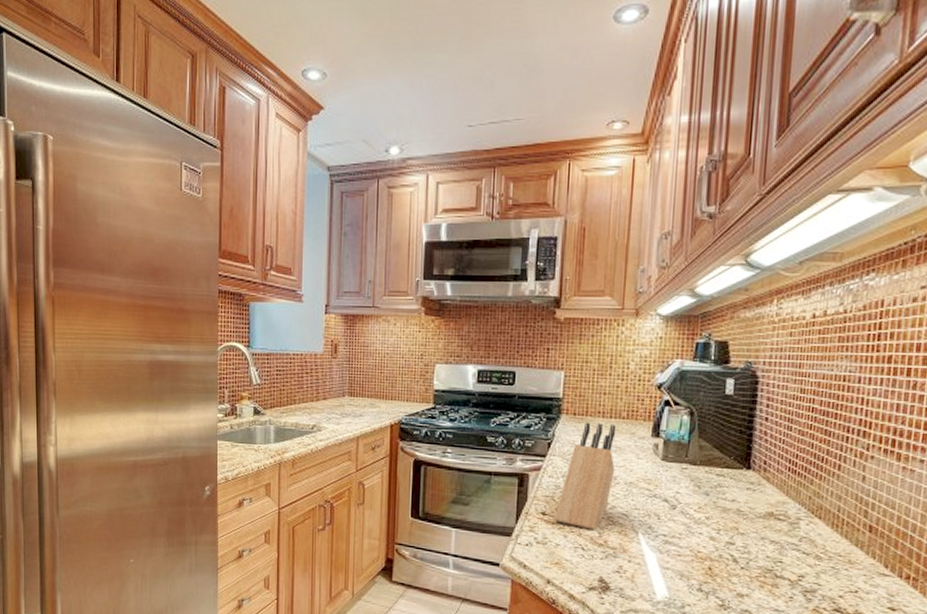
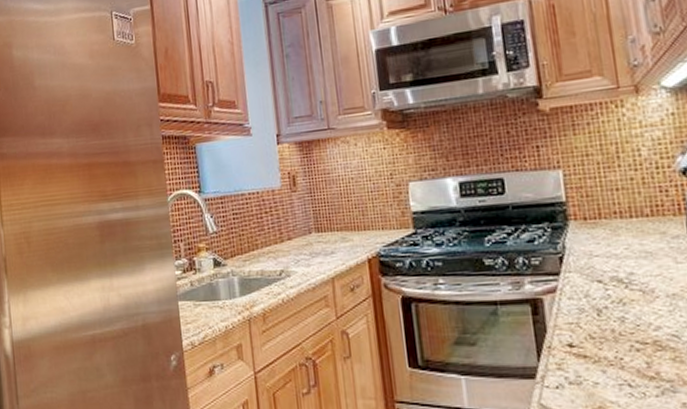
knife block: present [554,422,616,530] -> none [585,225,651,360]

